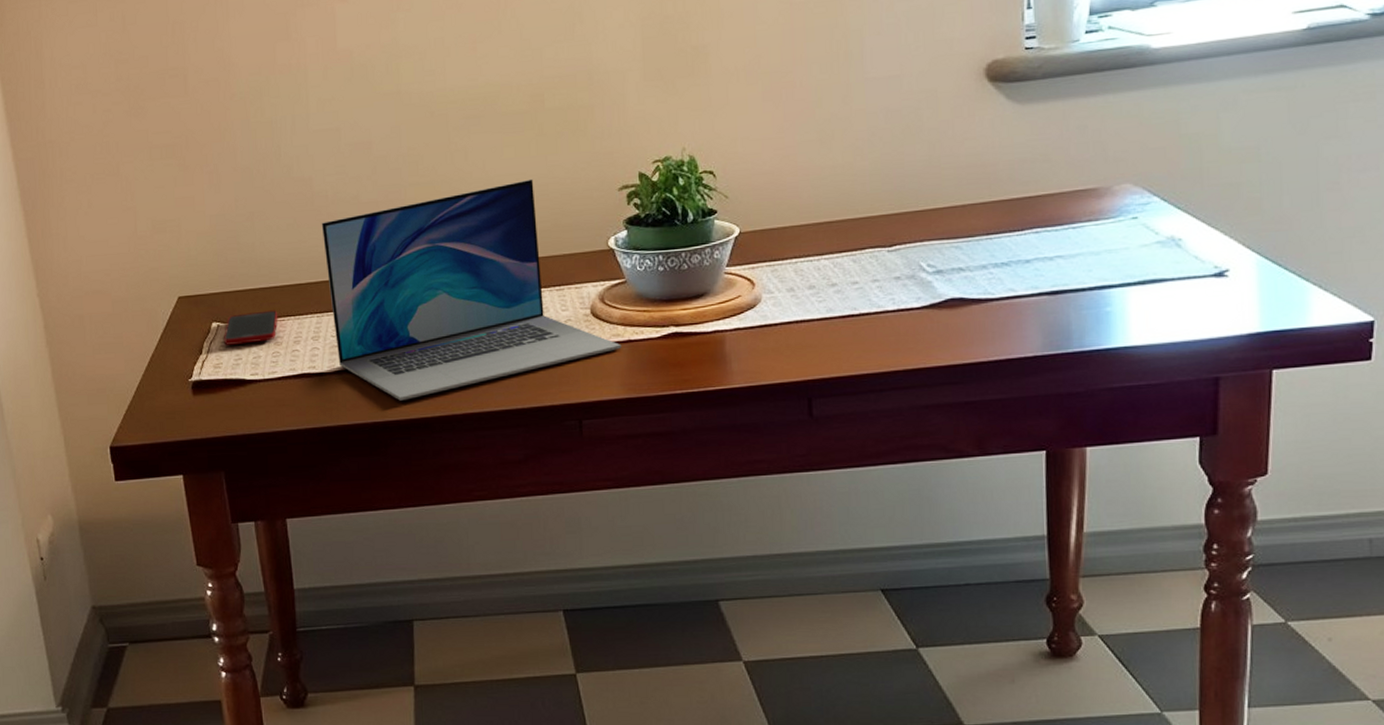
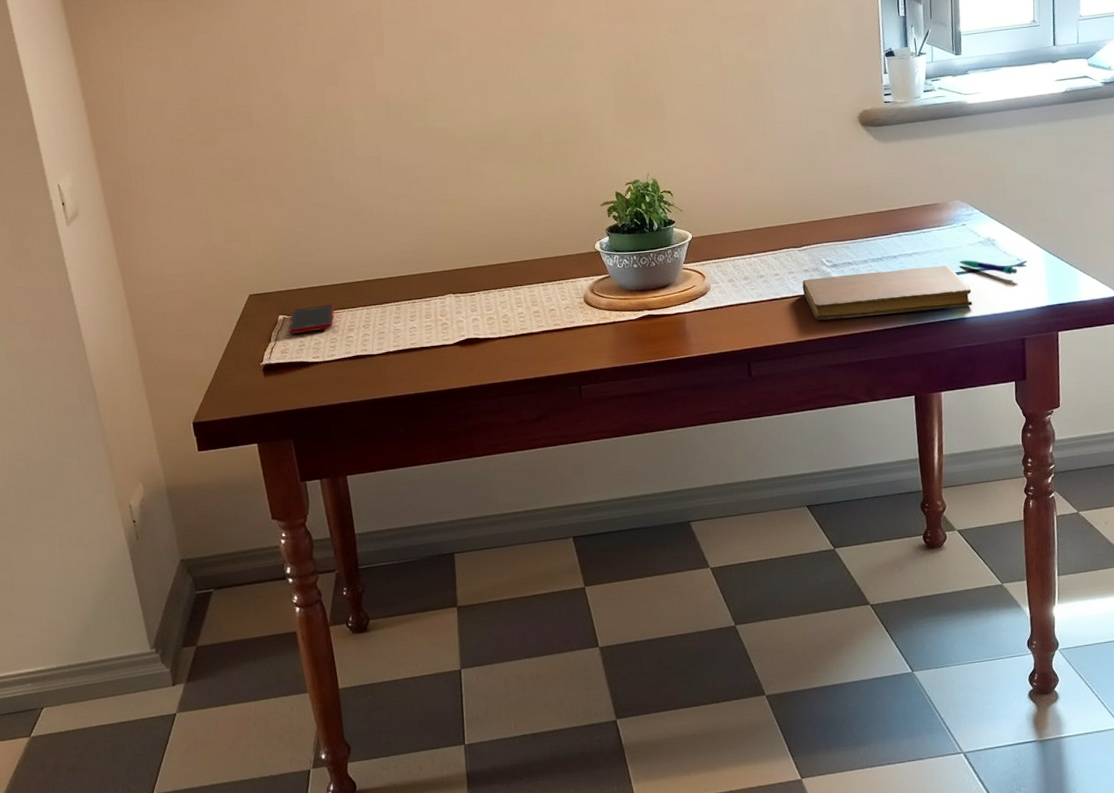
laptop: present [321,179,622,401] -> none [367,197,609,375]
notebook: none [890,273,1141,346] -> present [802,265,972,321]
pen: none [1124,266,1215,288] -> present [959,259,1018,275]

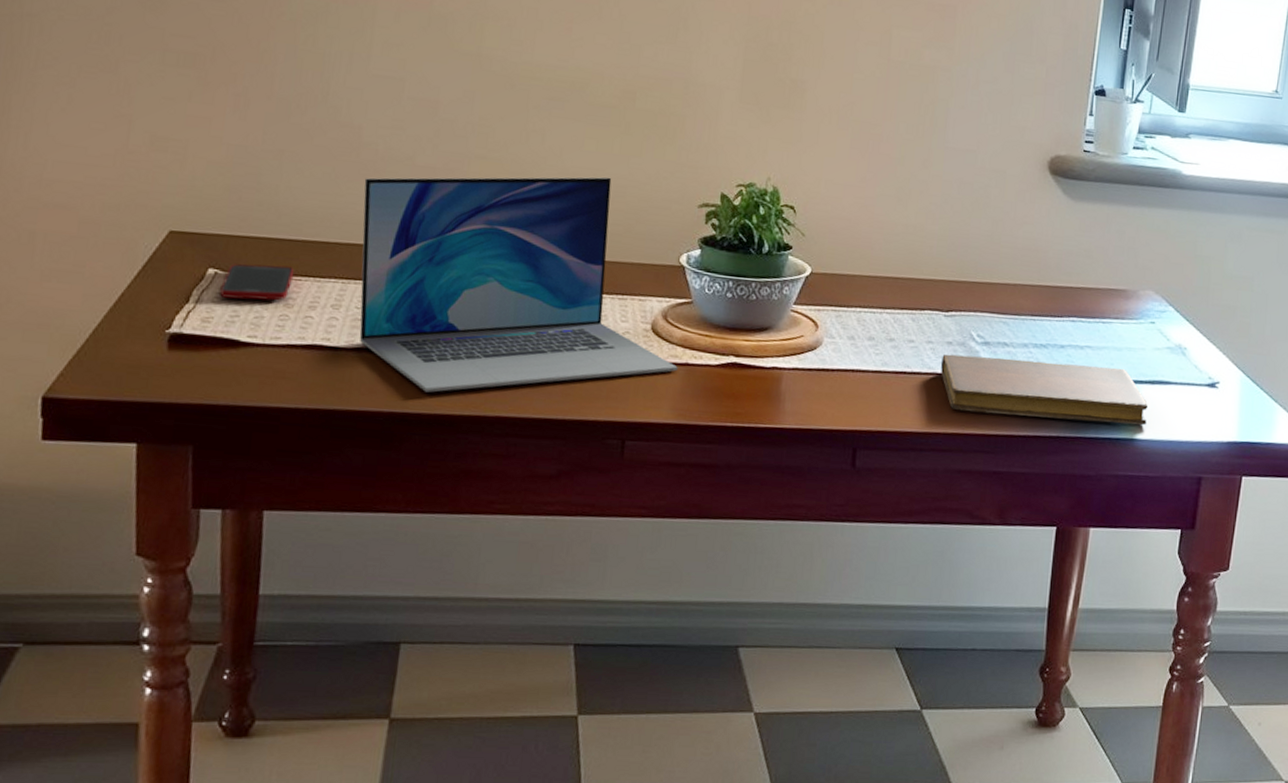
laptop: none [367,197,609,375] -> present [359,177,678,393]
pen: present [959,259,1018,275] -> none [1139,366,1208,396]

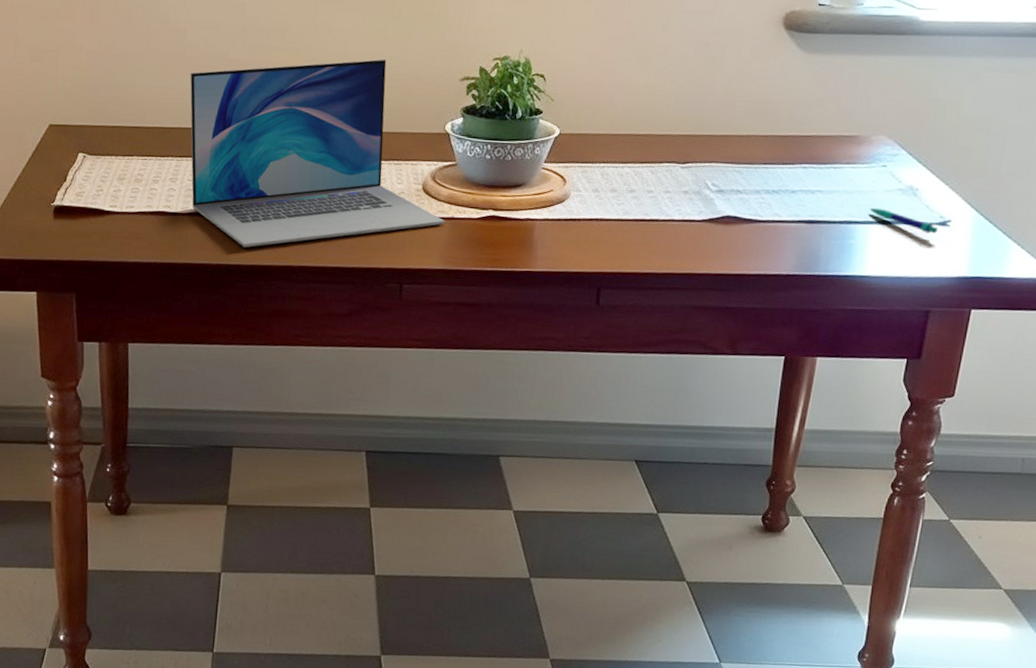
cell phone: present [220,264,295,301] -> none [88,148,141,177]
notebook: present [940,354,1148,426] -> none [677,202,877,263]
pen: none [1139,366,1208,396] -> present [869,207,939,234]

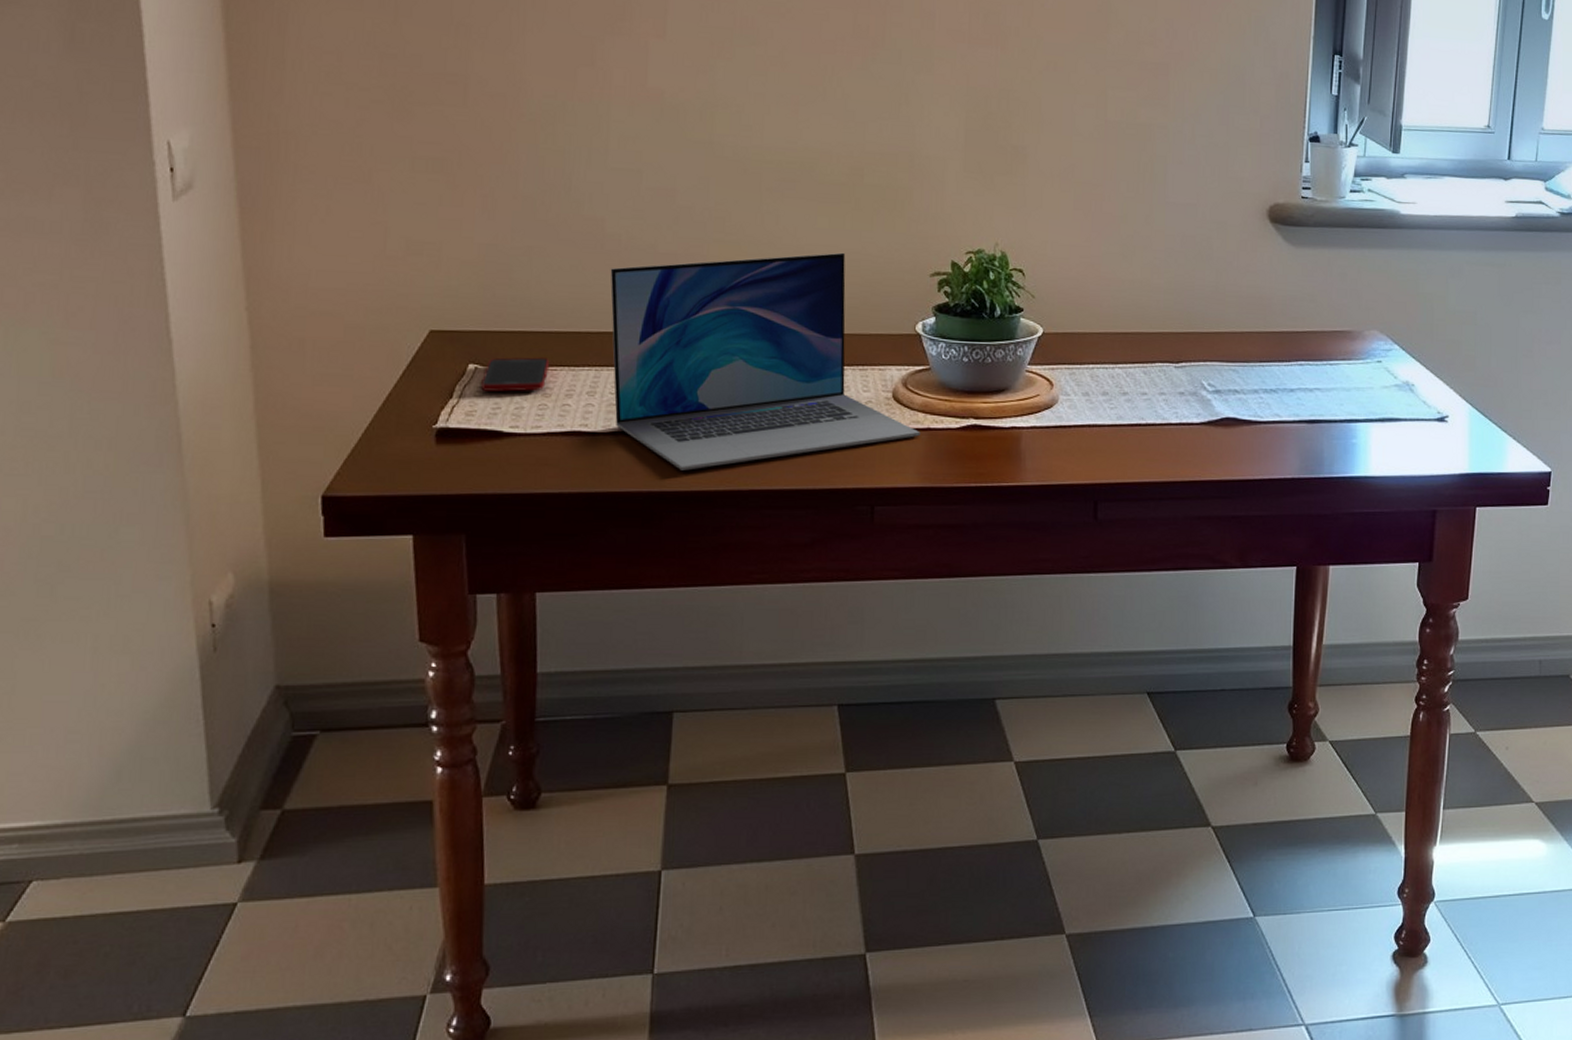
cell phone: none [88,148,141,177] -> present [481,357,550,392]
pen: present [869,207,939,234] -> none [1368,405,1437,430]

